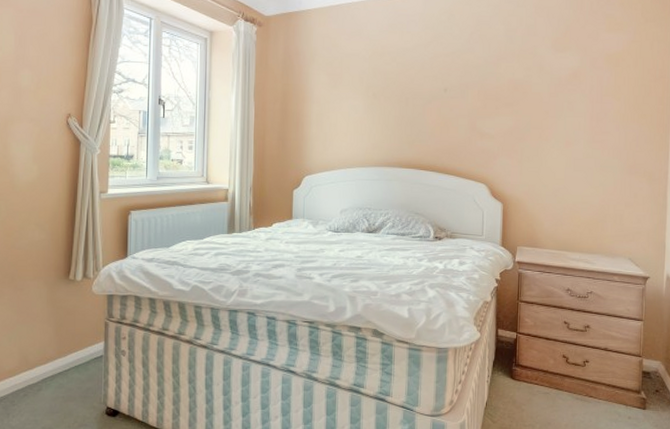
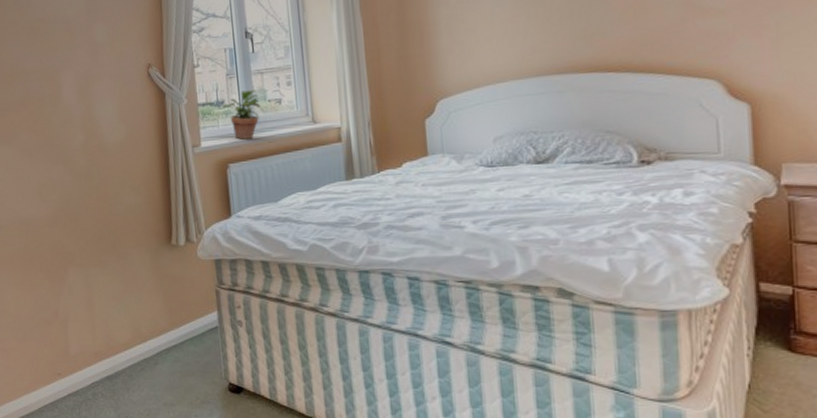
potted plant: none [131,149,164,191] -> present [222,89,261,140]

